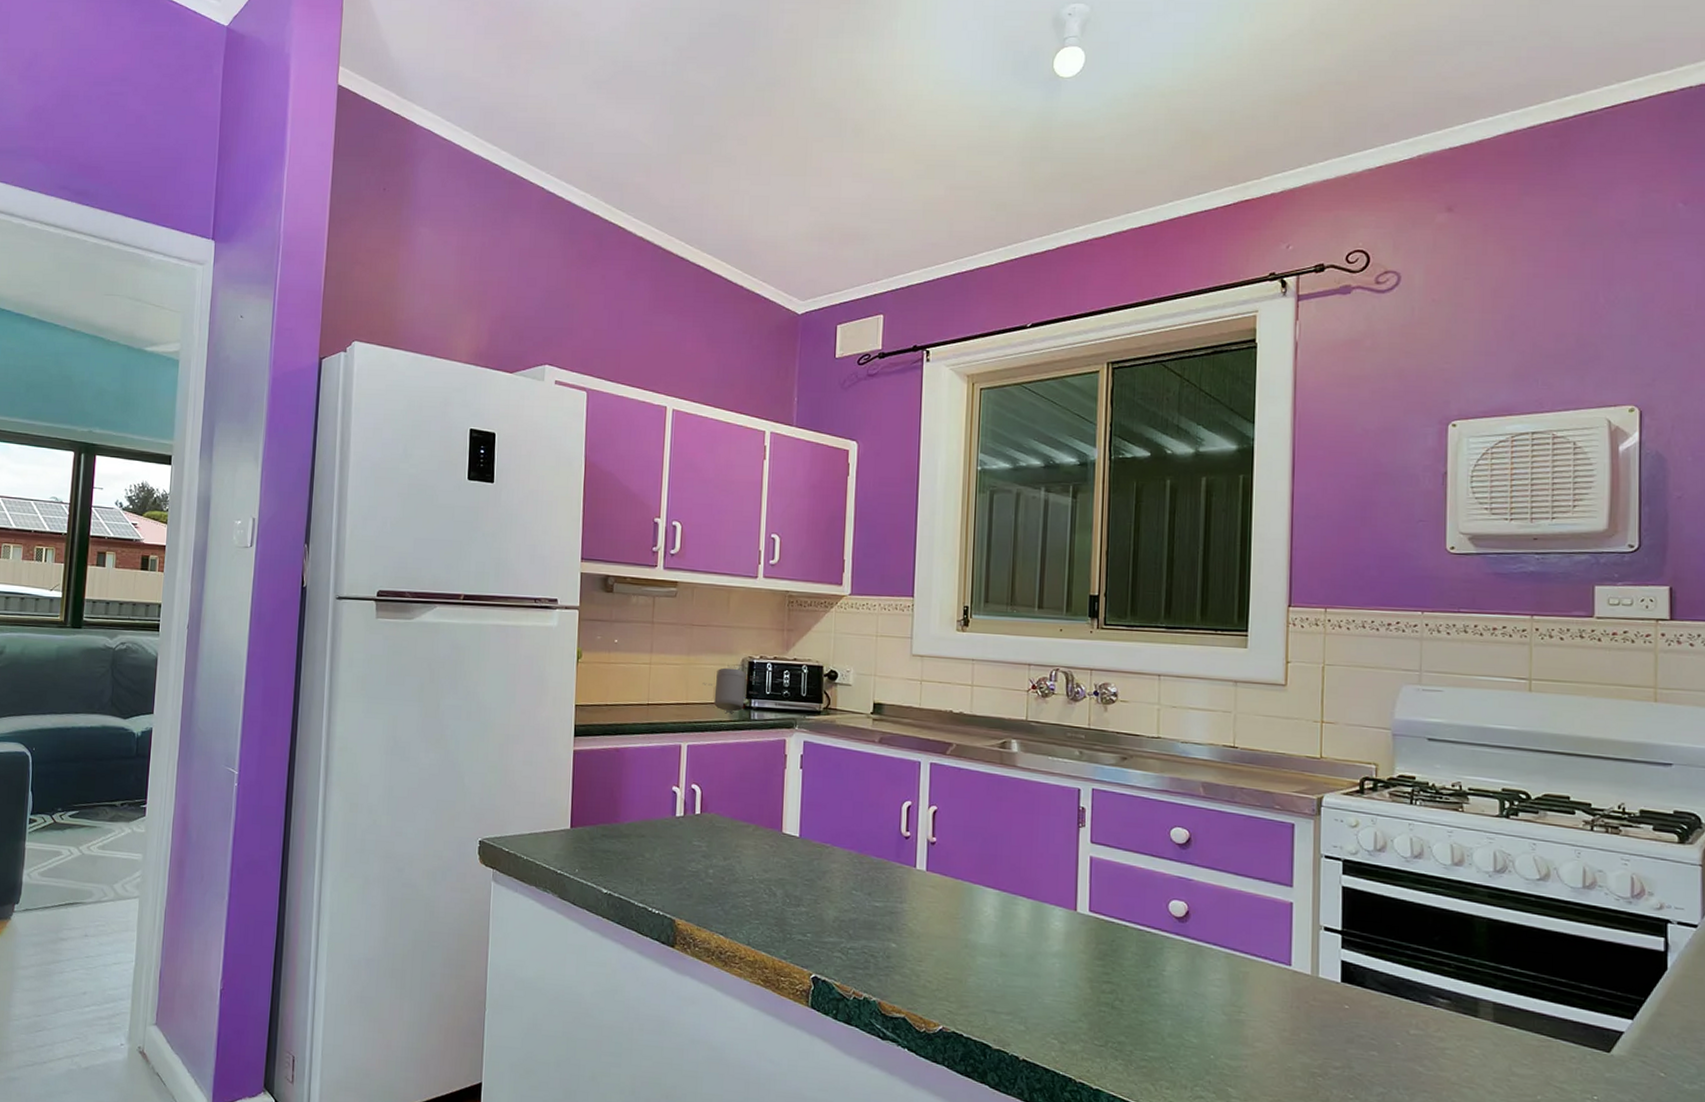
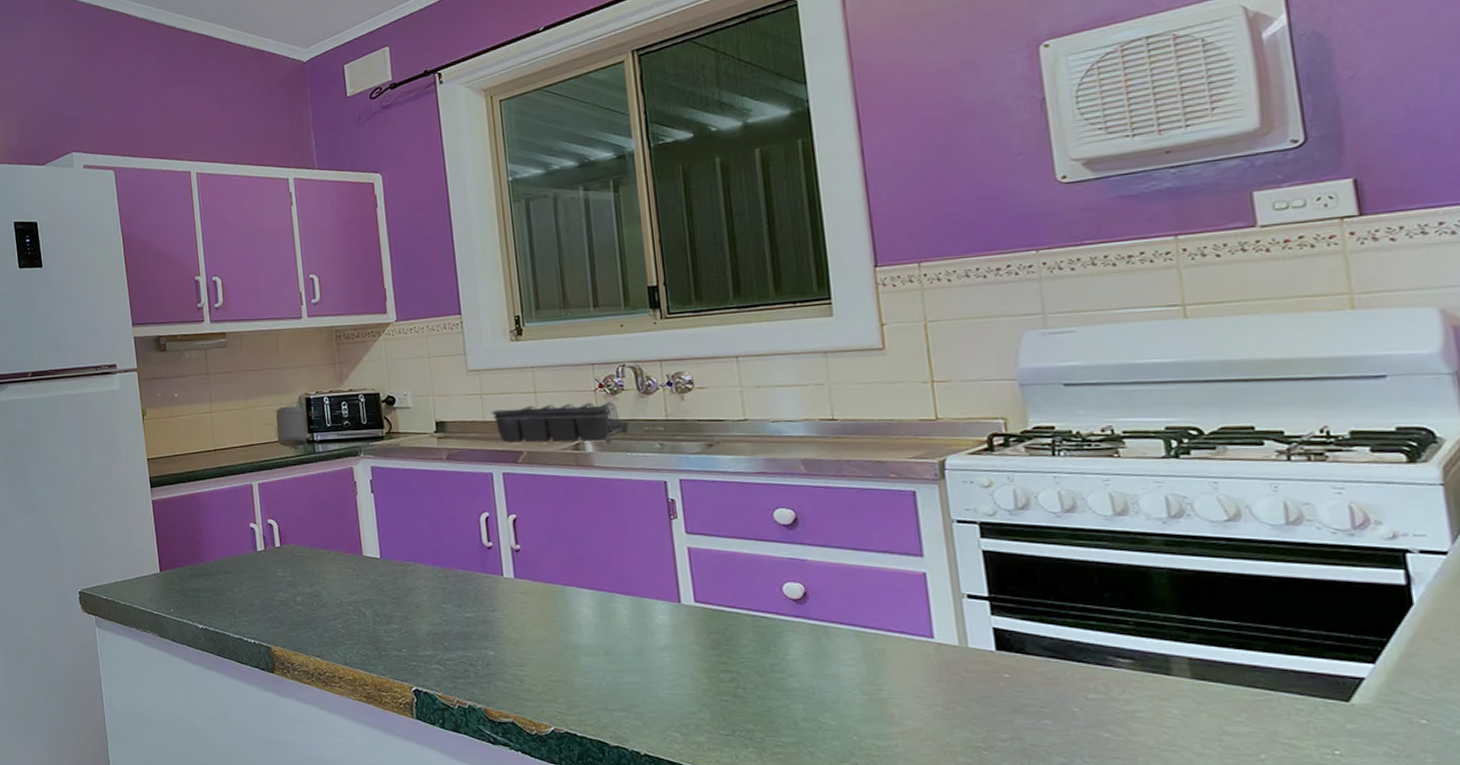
dish rack: none [928,698,1055,745] -> present [491,402,630,444]

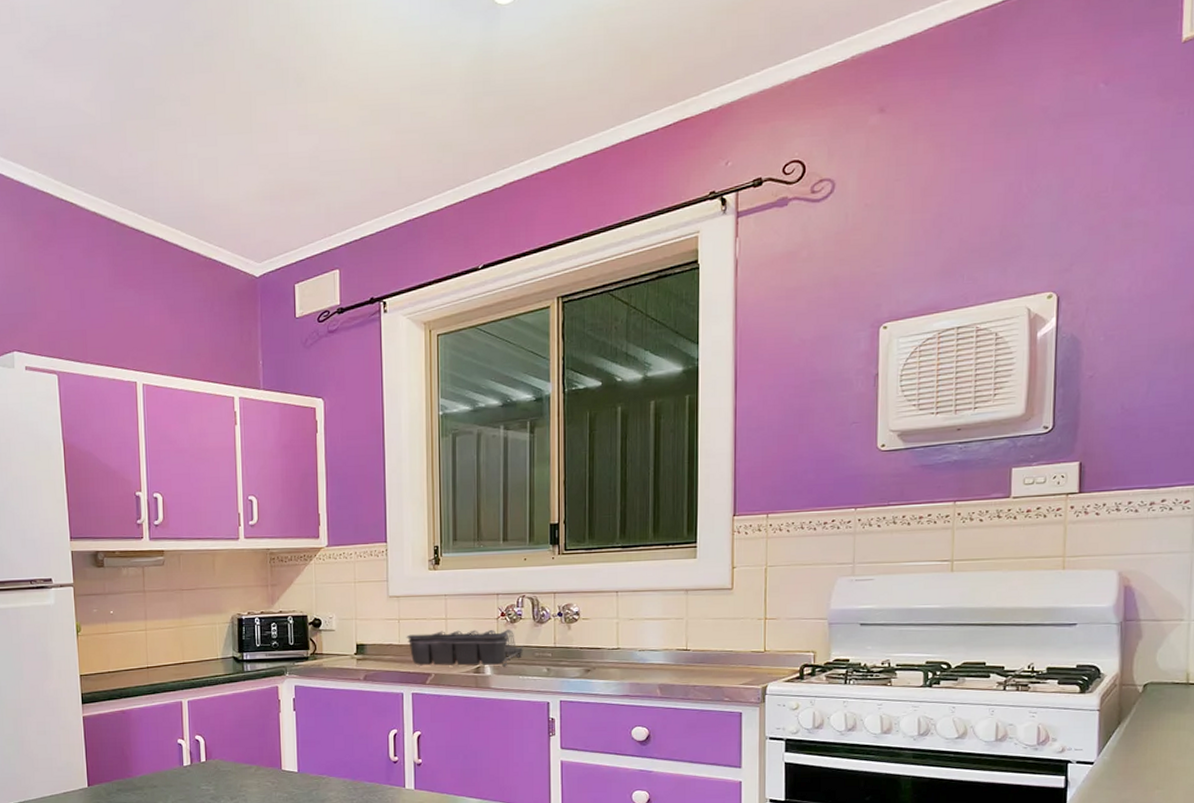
canister: present [263,404,319,449] -> none [196,623,249,667]

